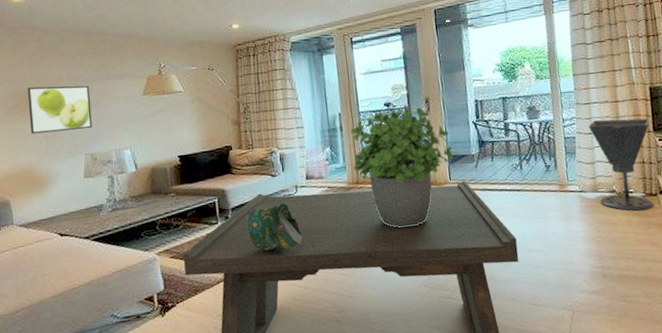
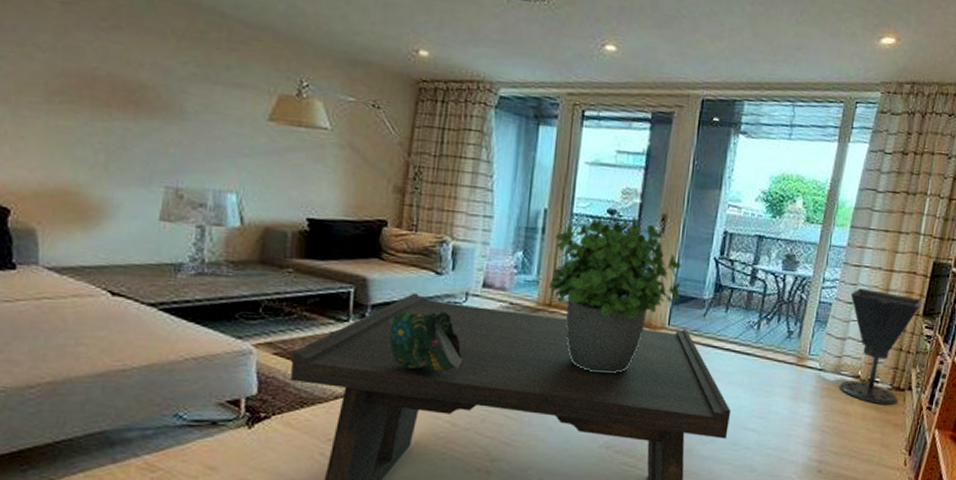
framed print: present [27,85,92,134] -> none [82,67,186,151]

